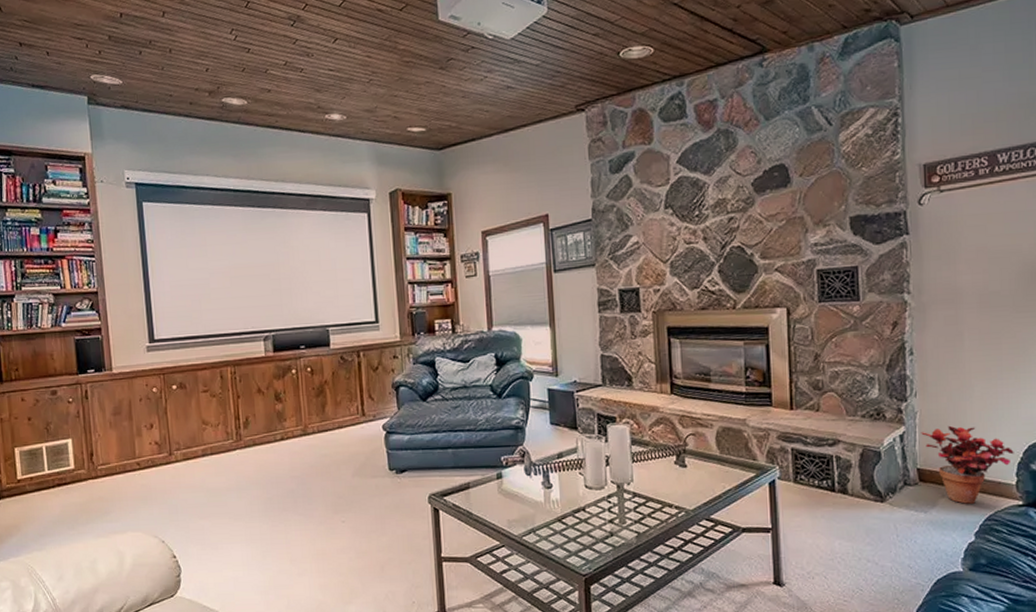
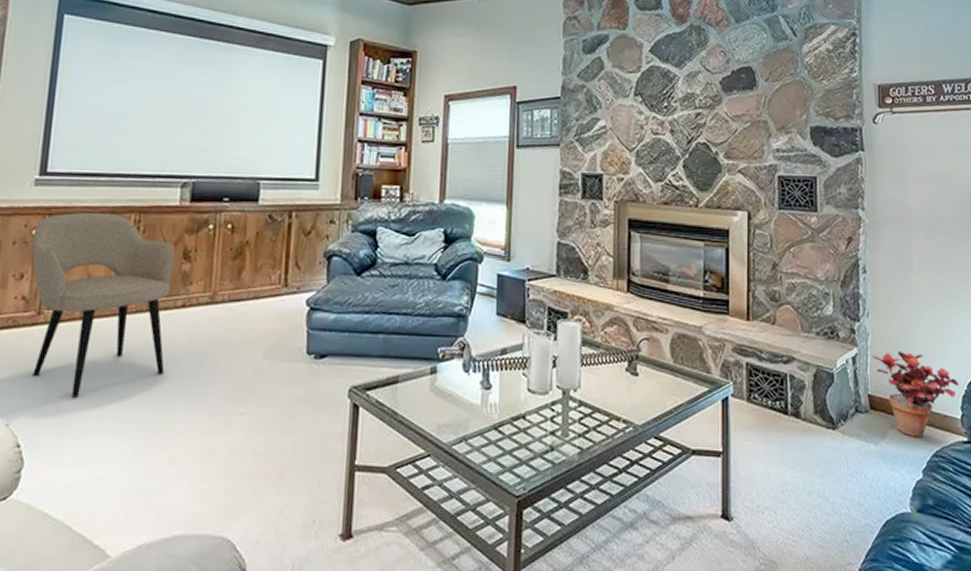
armchair: none [153,368,275,518] -> present [32,212,175,398]

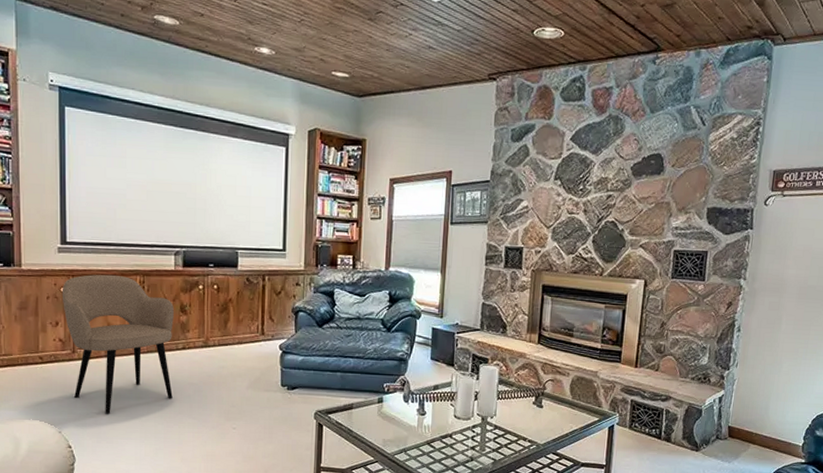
potted plant: present [872,350,959,437] -> none [736,393,805,459]

